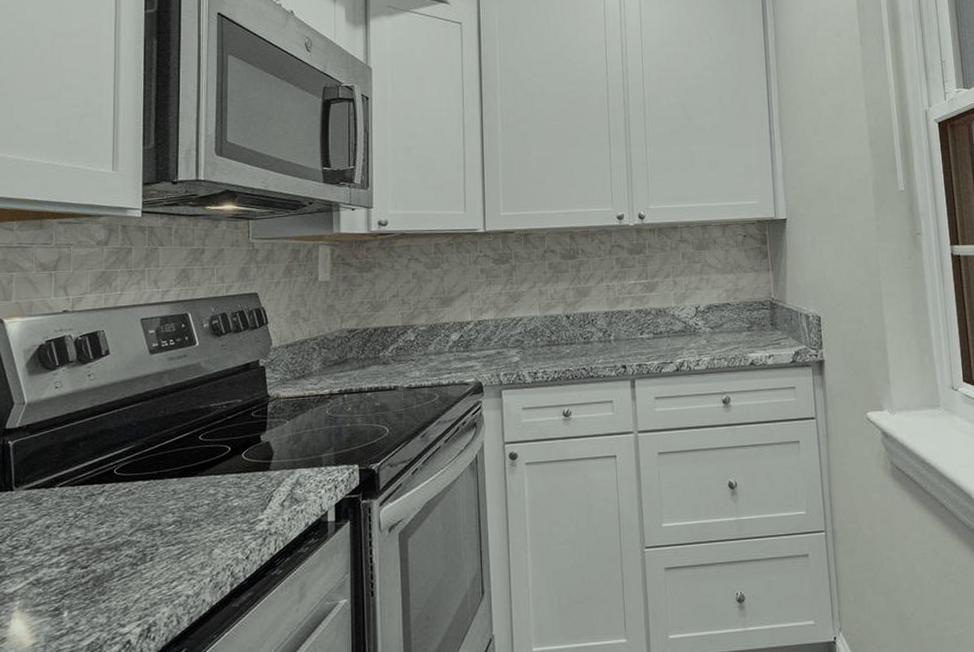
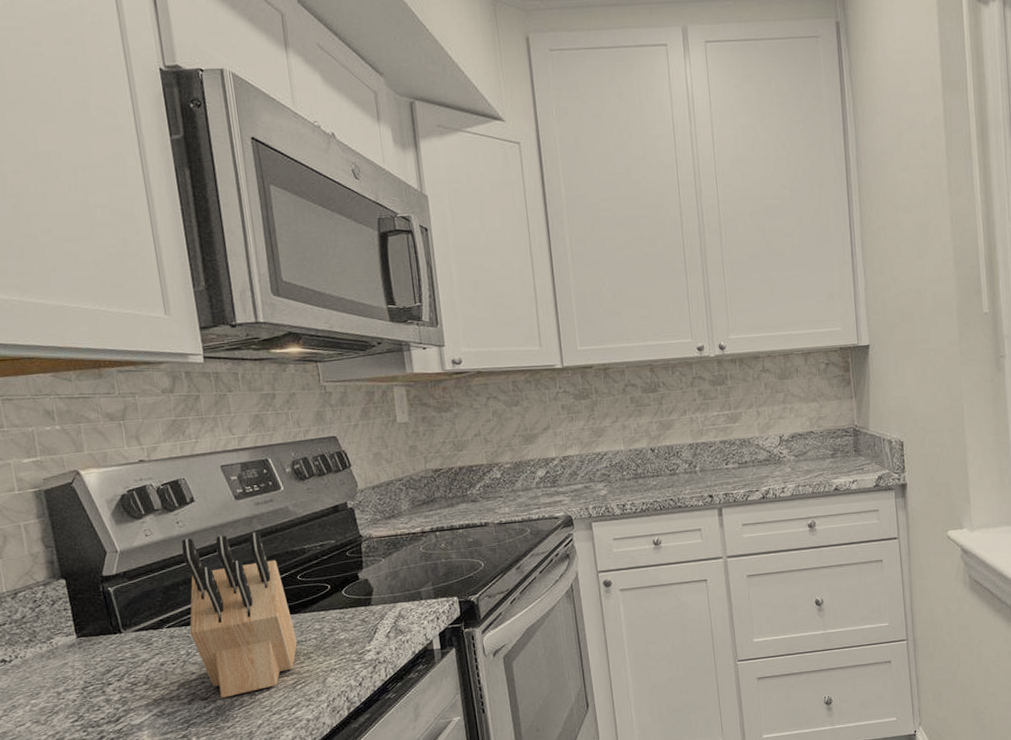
knife block: none [82,388,189,567] -> present [181,532,298,698]

